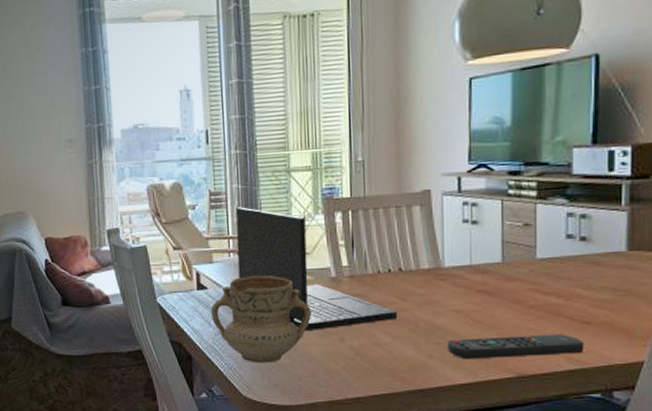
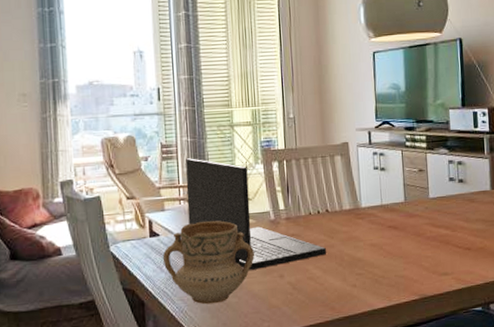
remote control: present [447,334,584,360] -> none [366,259,468,287]

